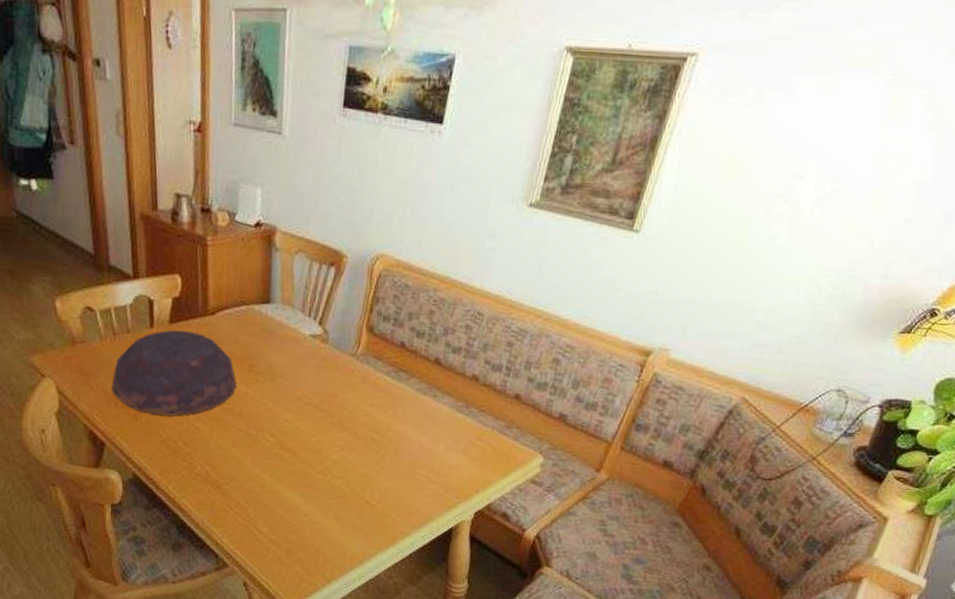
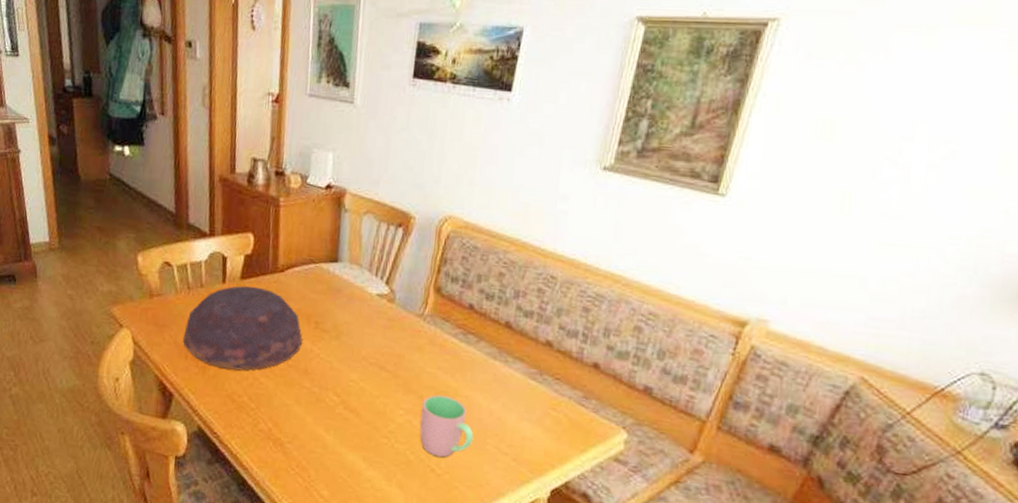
cup: none [354,430,405,489] -> present [420,395,474,458]

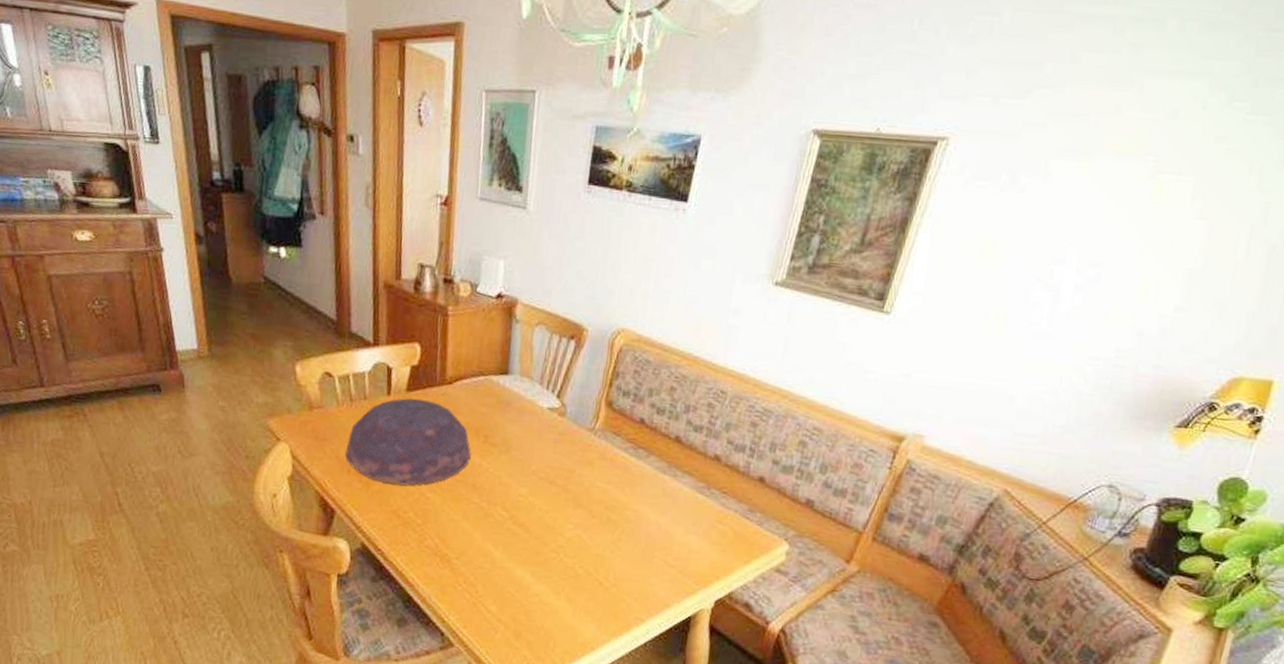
cup: present [420,395,474,458] -> none [588,509,642,571]

